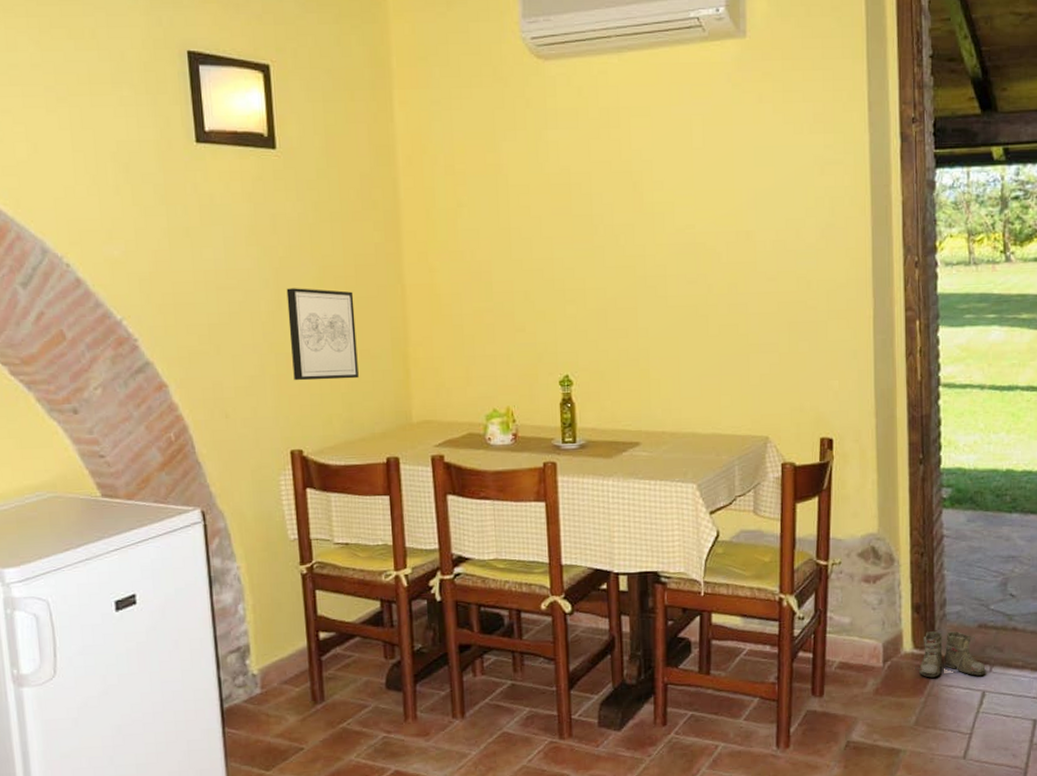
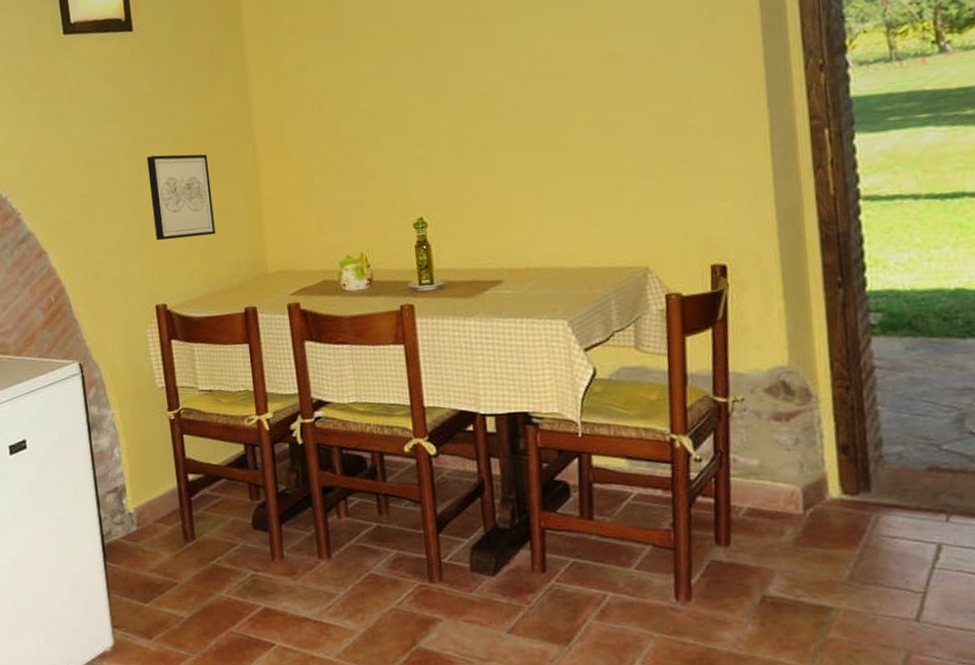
boots: present [915,631,986,678] -> none [845,474,941,527]

